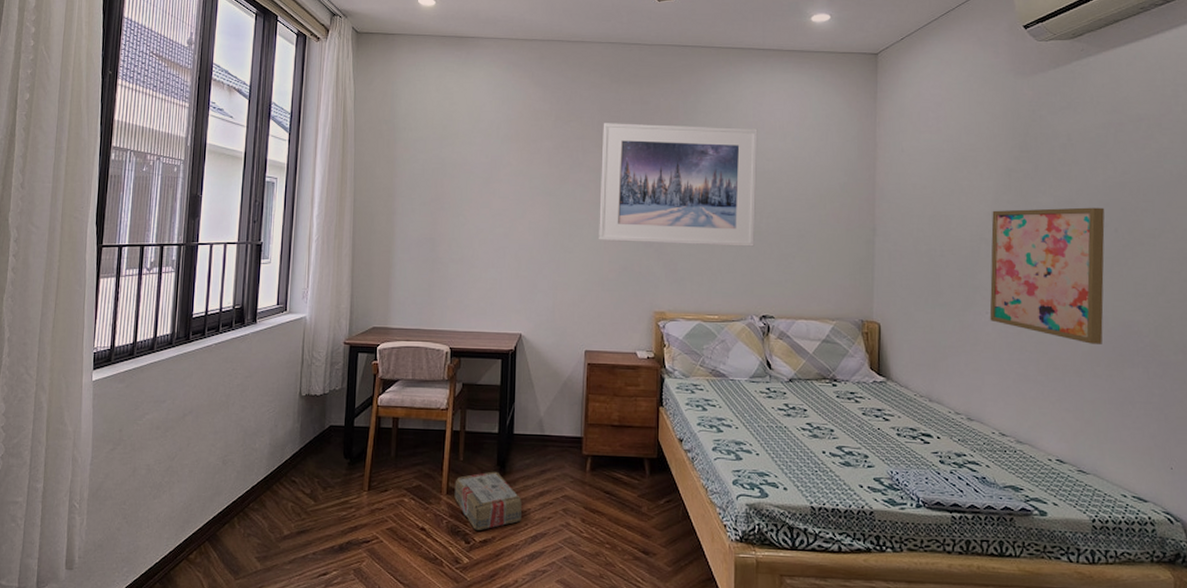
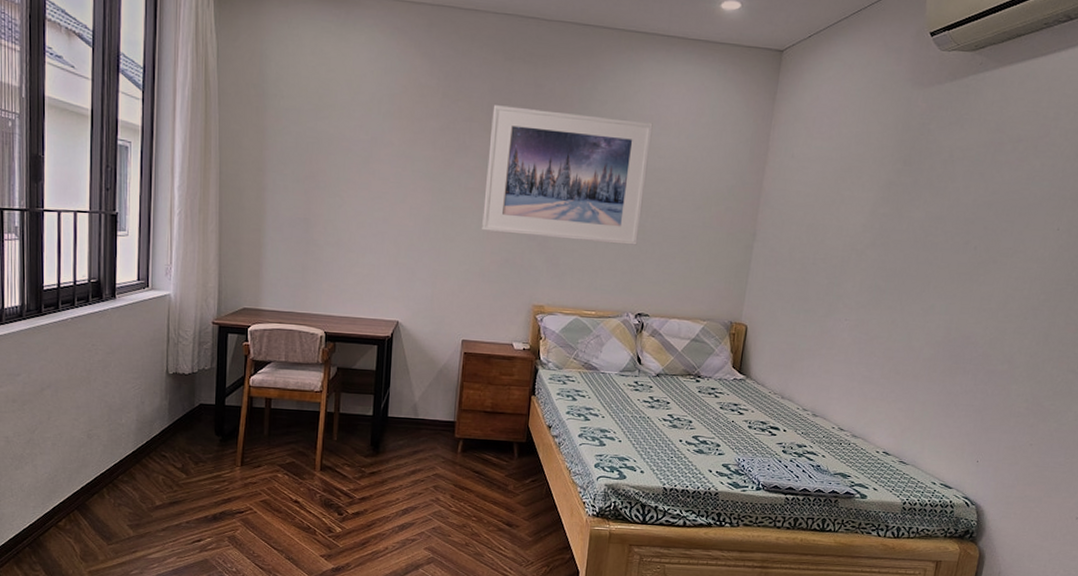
carton: present [454,471,522,530] -> none [328,451,394,504]
wall art: present [989,207,1105,344] -> none [847,222,969,353]

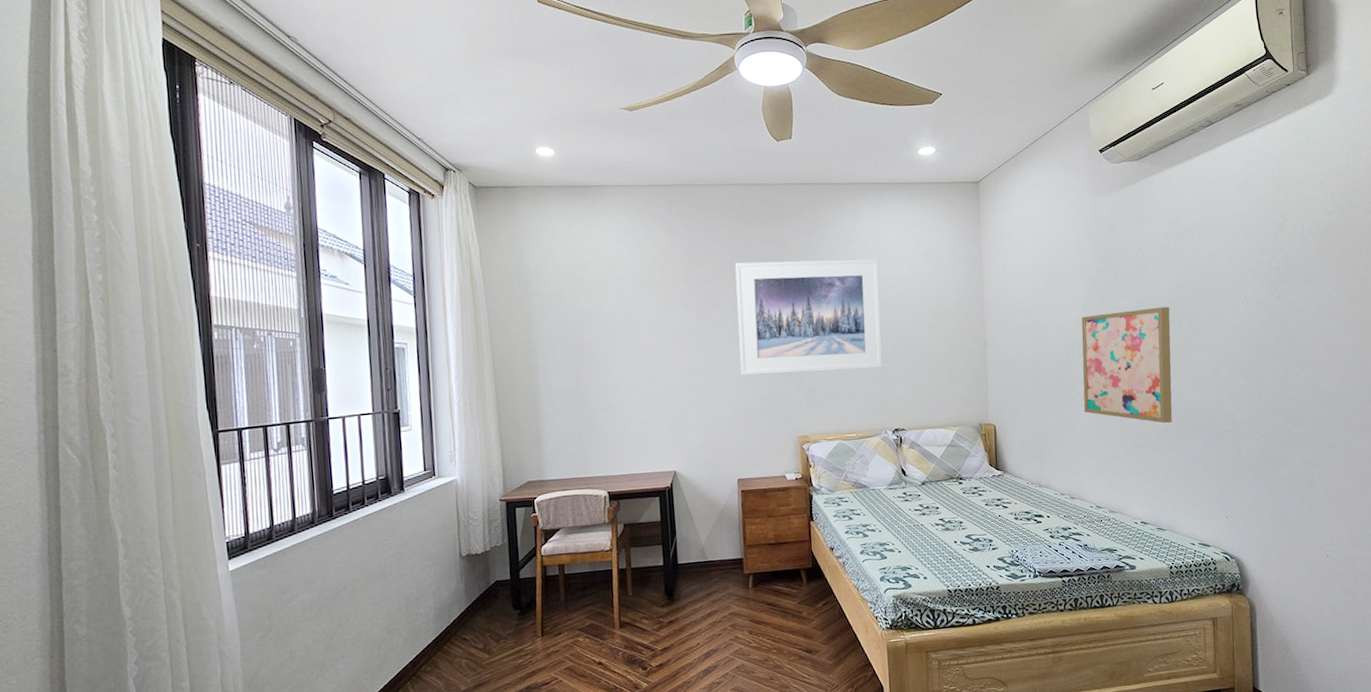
wall art: none [847,222,969,353] -> present [1081,306,1173,423]

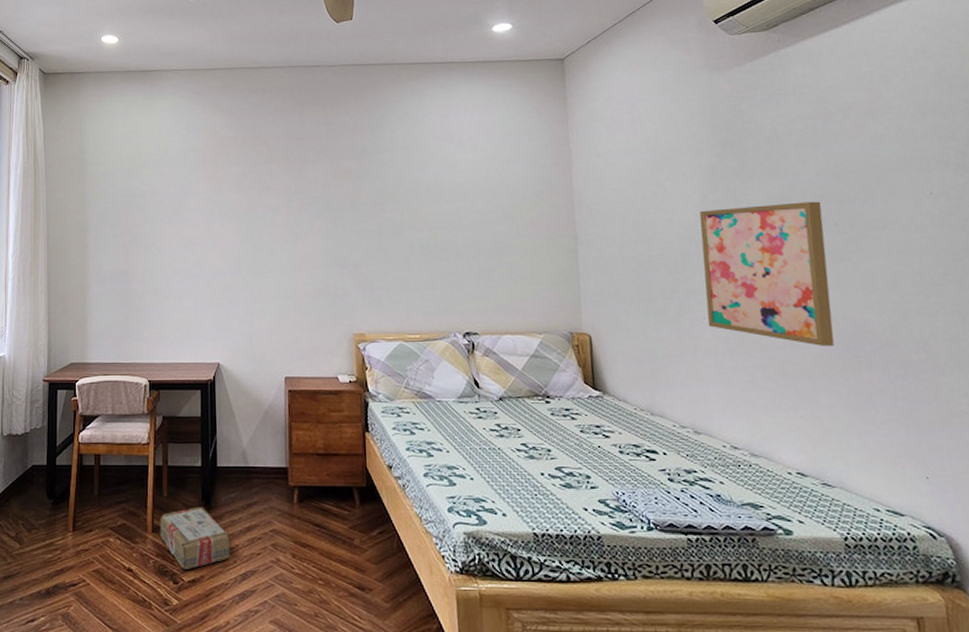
carton: none [626,600,693,656] -> present [160,506,230,569]
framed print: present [735,258,883,375] -> none [289,142,452,264]

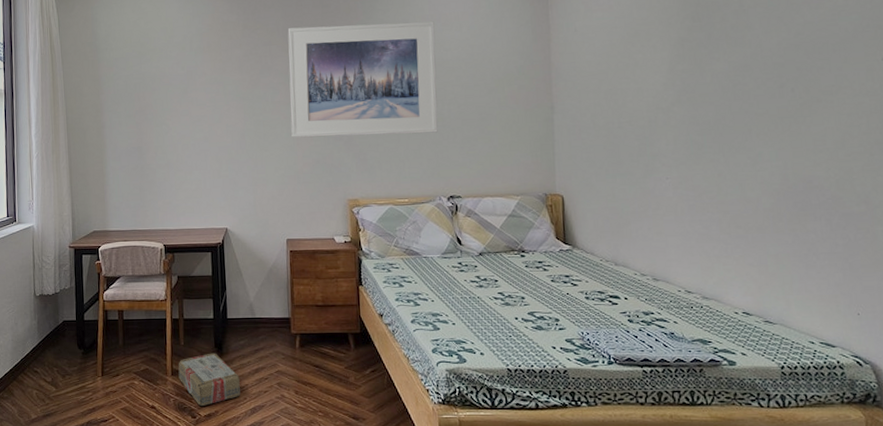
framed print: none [289,142,452,264] -> present [287,21,438,138]
wall art: present [699,201,834,346] -> none [667,69,784,201]

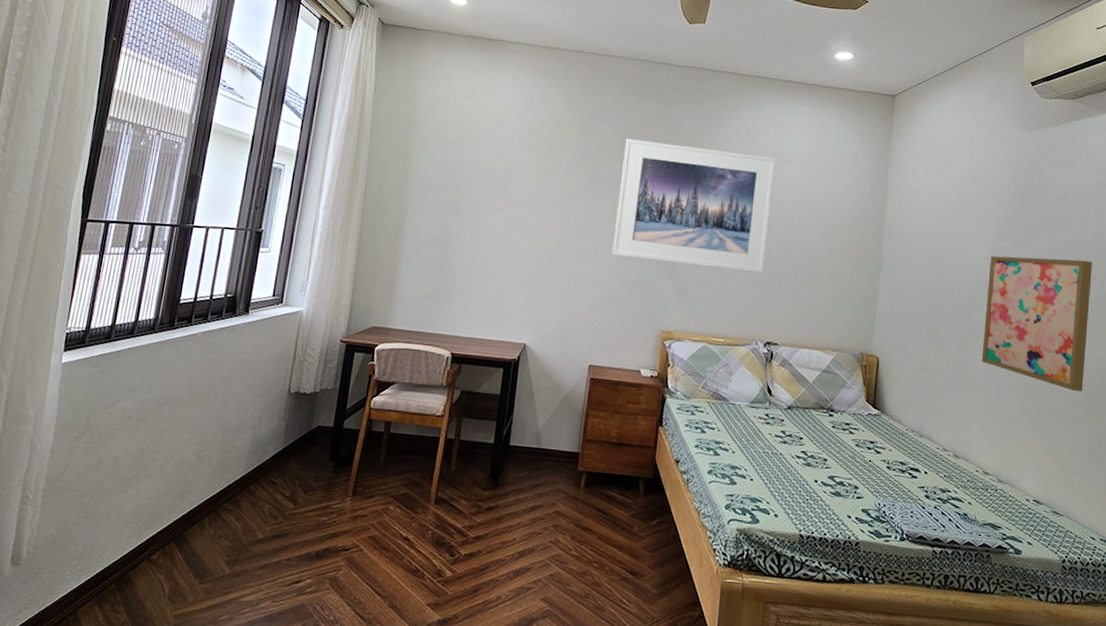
carton: present [178,353,240,406] -> none [442,482,512,543]
wall art: none [667,69,784,201] -> present [981,255,1092,391]

